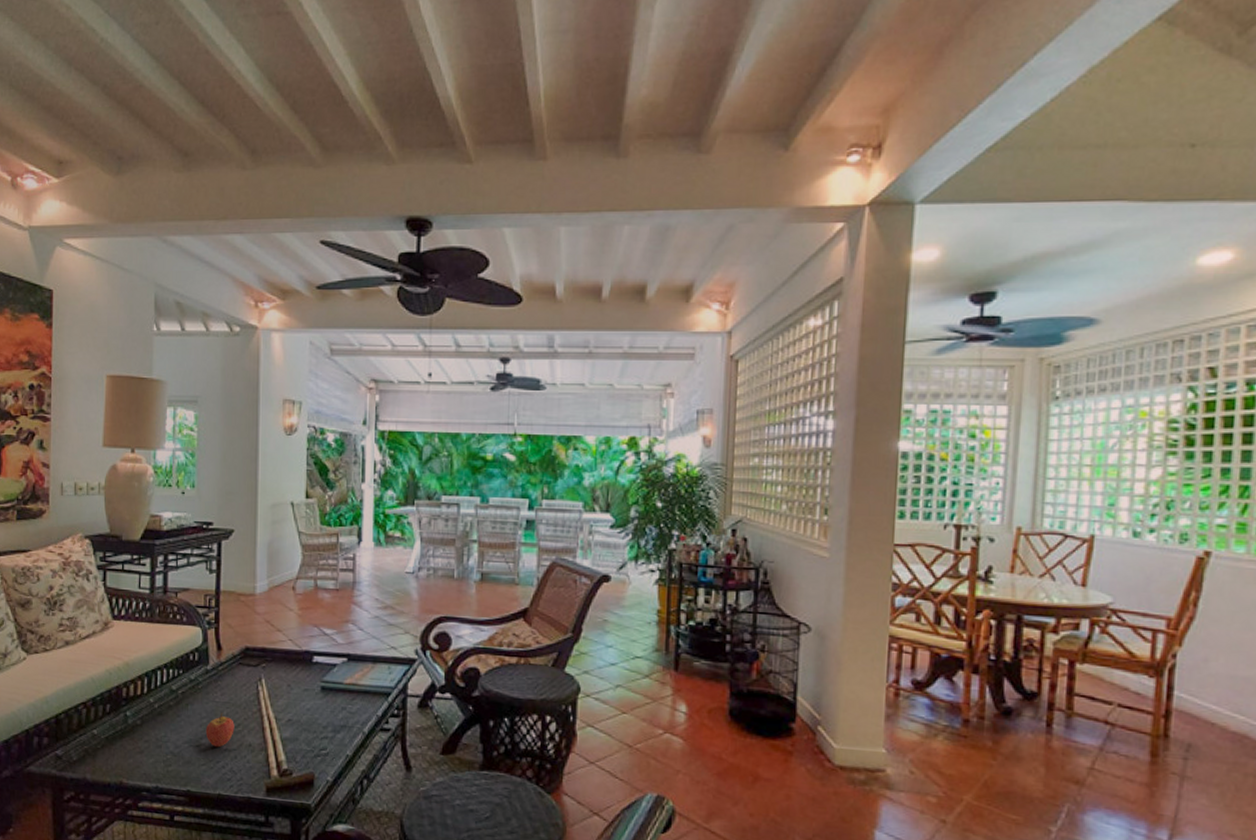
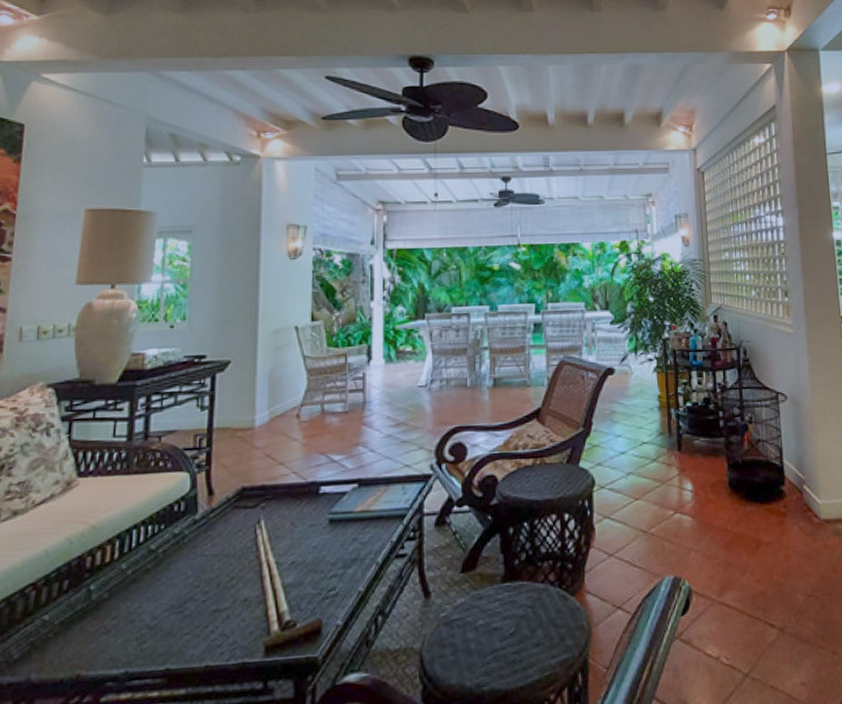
fruit: present [205,712,235,748] -> none [191,566,227,610]

